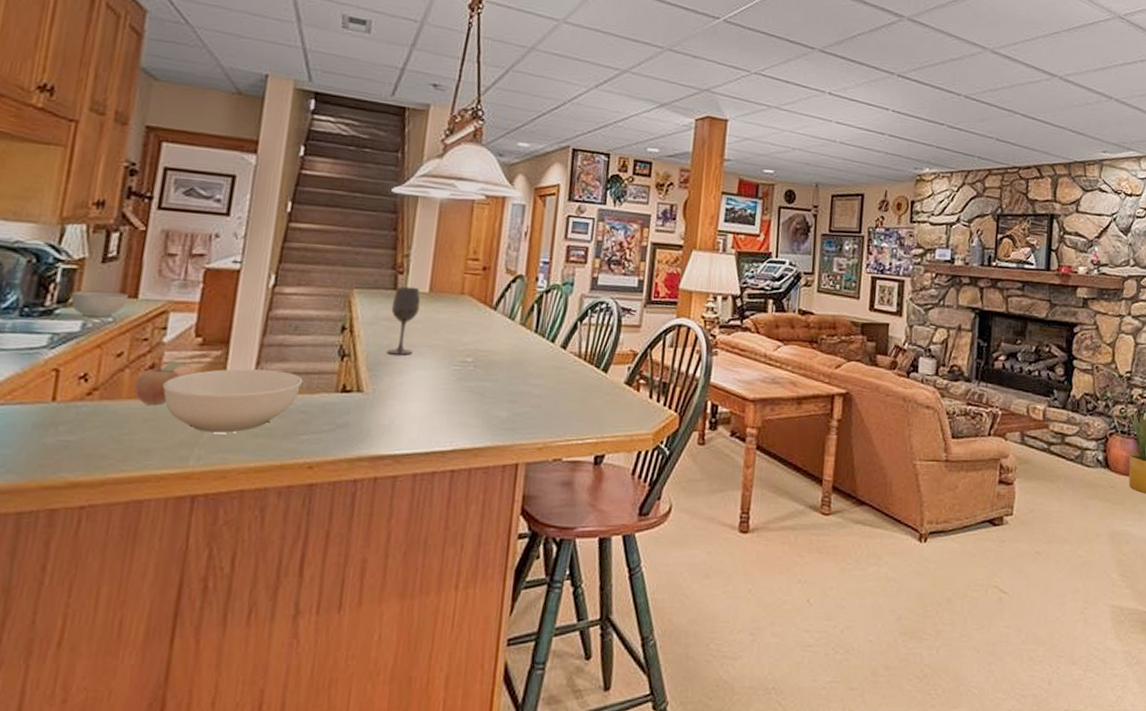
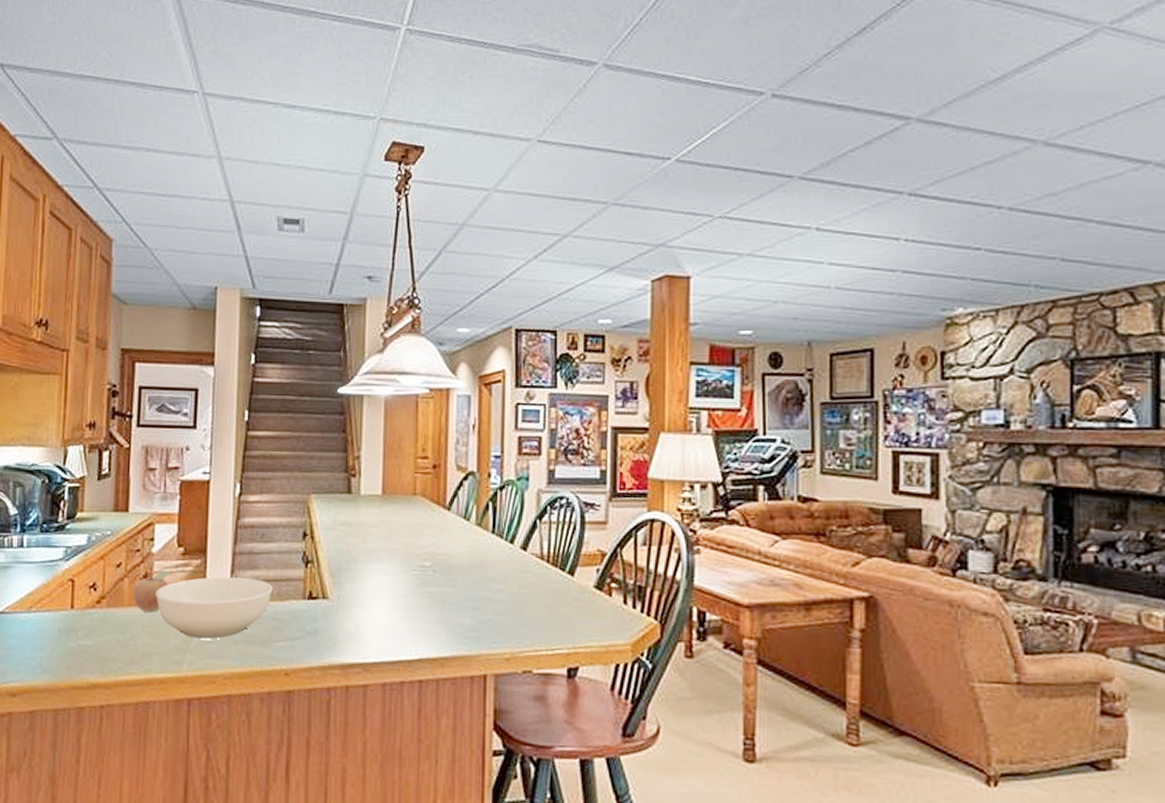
bowl: present [70,290,128,318] -> none [76,506,121,531]
wine glass: present [387,286,421,355] -> none [347,489,375,561]

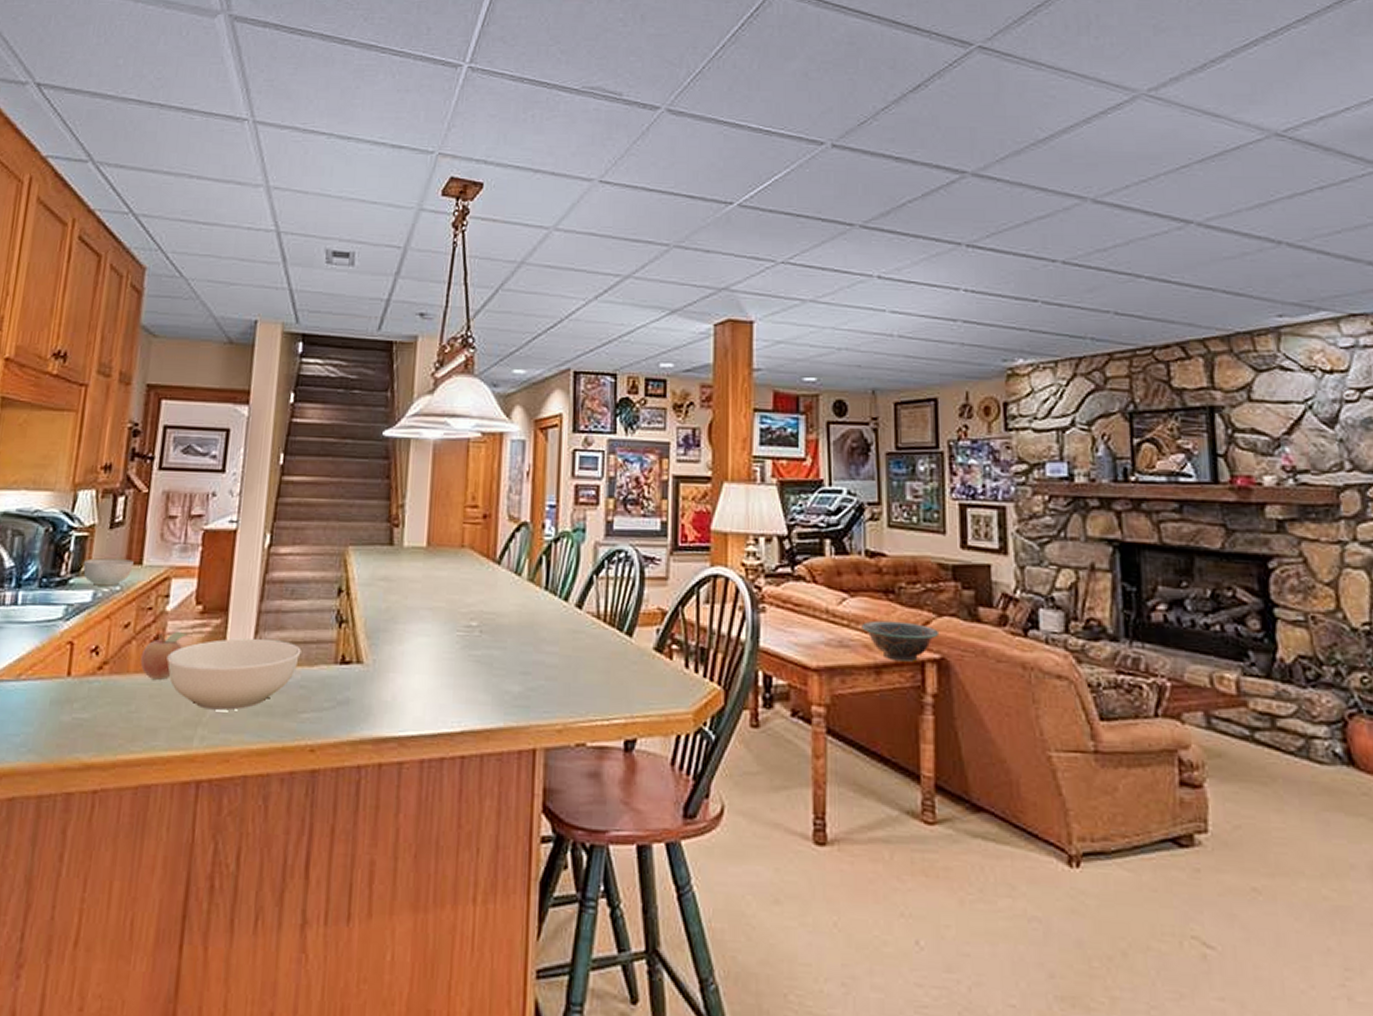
bowl: none [76,506,121,531] -> present [82,558,134,586]
decorative bowl: none [792,561,869,600] -> present [861,620,940,662]

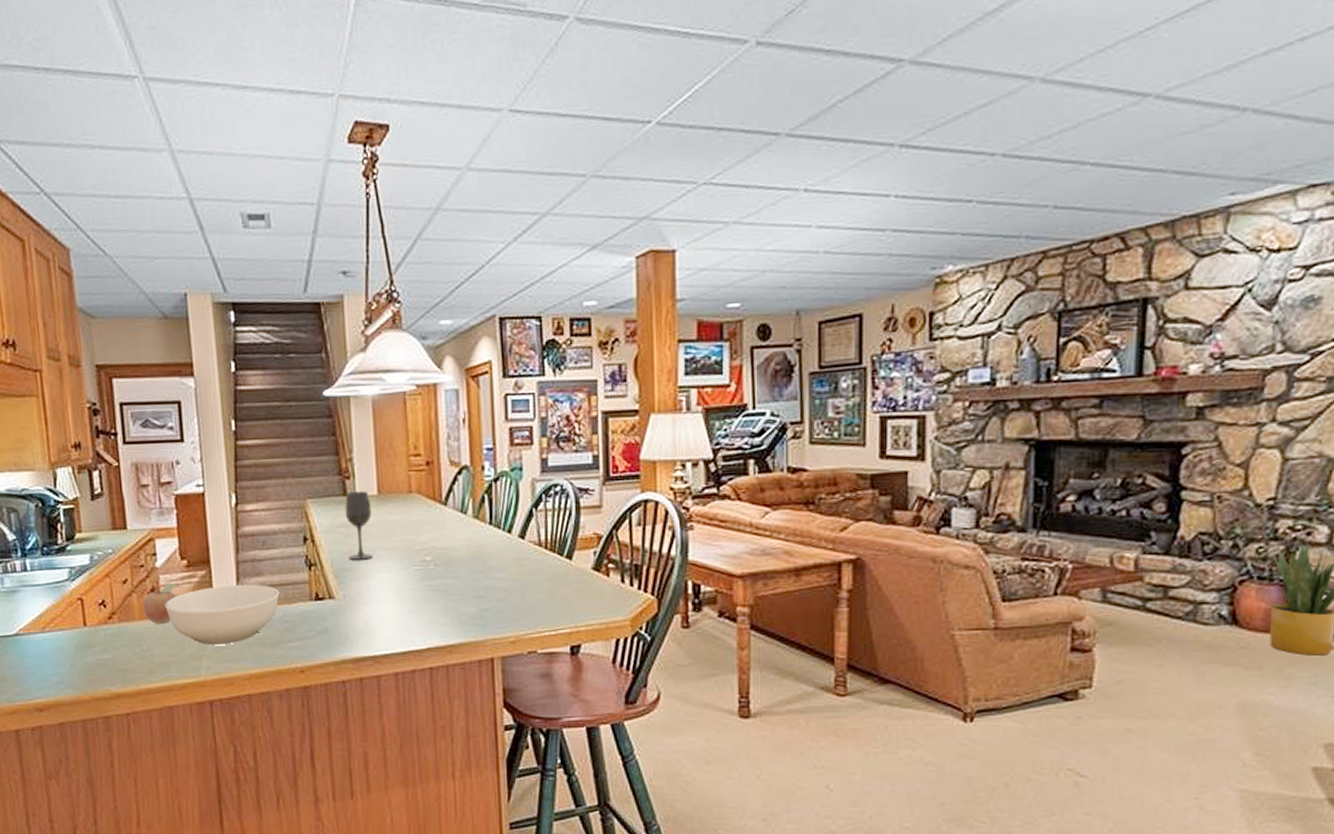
bowl: present [82,558,134,586] -> none [74,526,120,550]
wine glass: none [386,541,418,620] -> present [344,491,373,560]
decorative bowl: present [861,620,940,662] -> none [783,529,856,564]

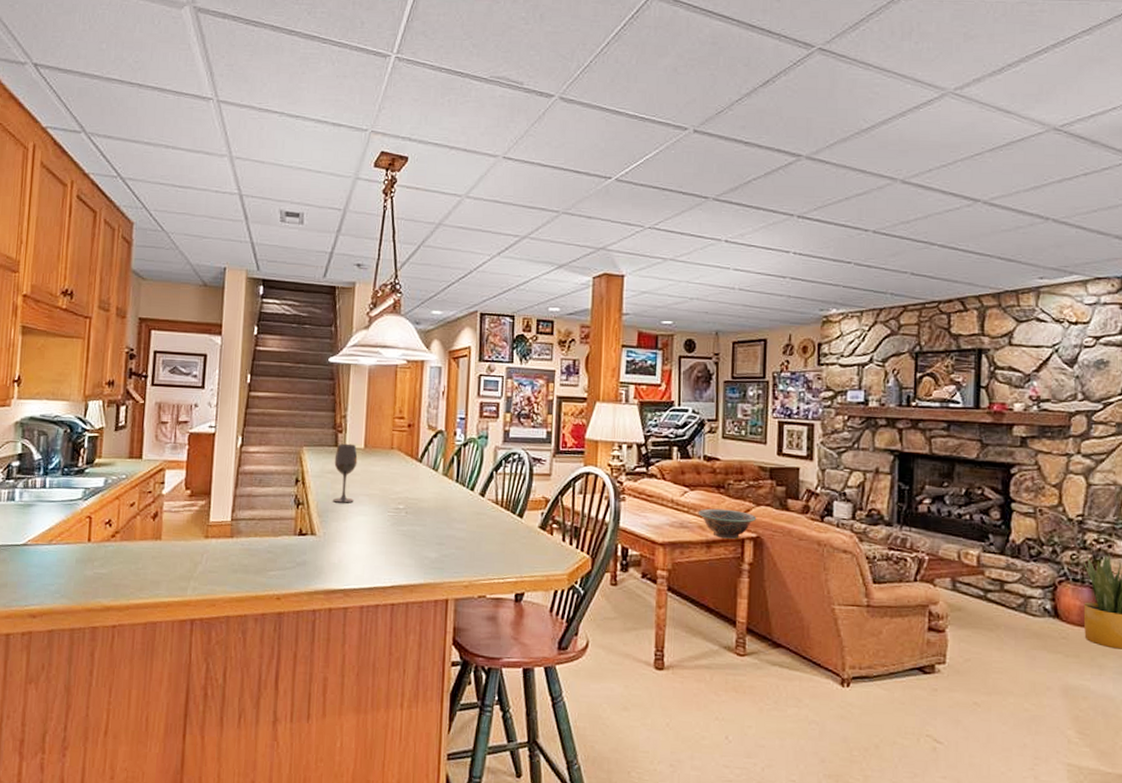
fruit: present [142,582,179,624] -> none [144,509,180,545]
bowl: present [165,585,280,645] -> none [164,515,268,569]
decorative bowl: none [783,529,856,564] -> present [698,508,757,539]

